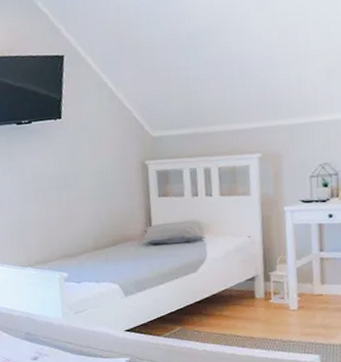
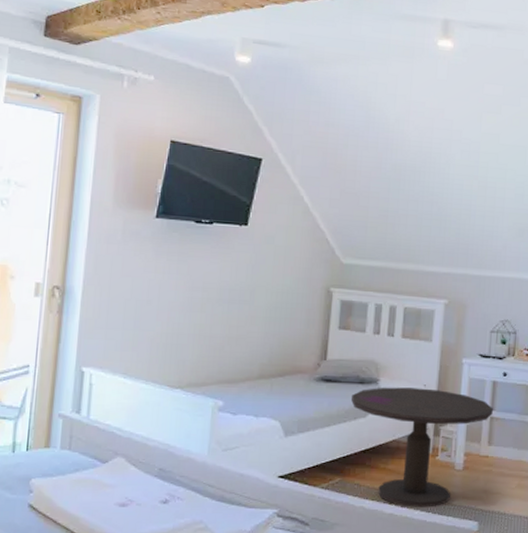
side table: none [179,239,322,347] -> present [350,387,493,507]

